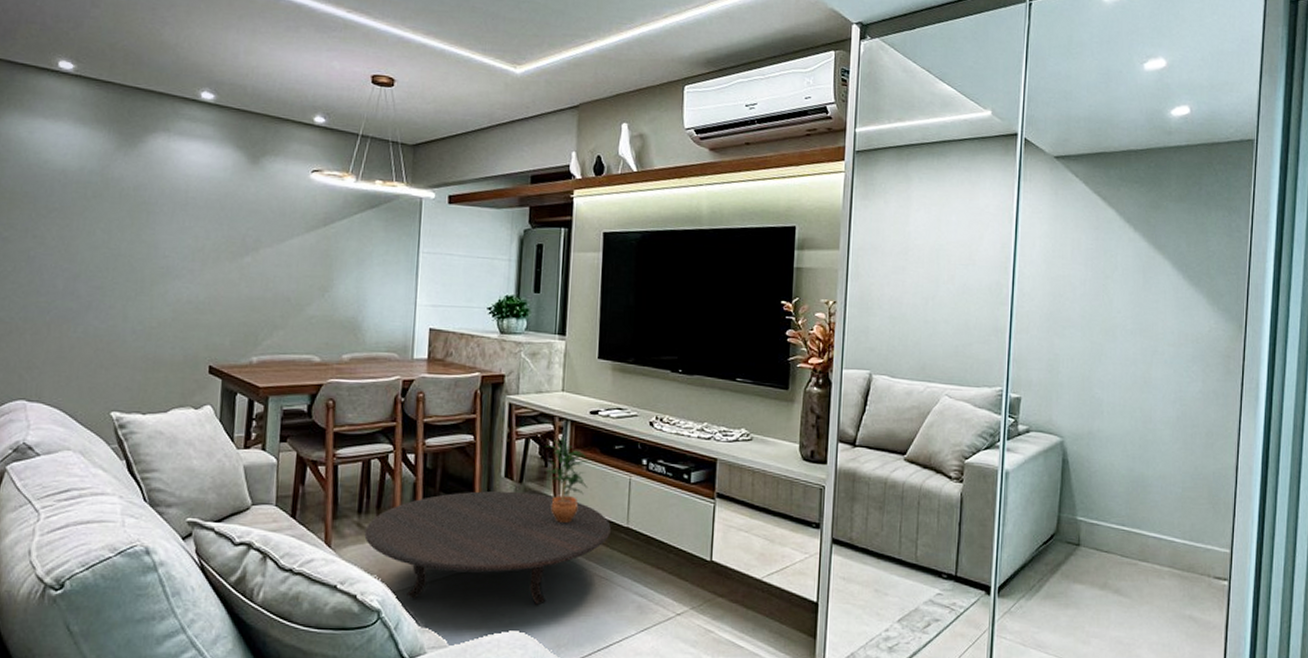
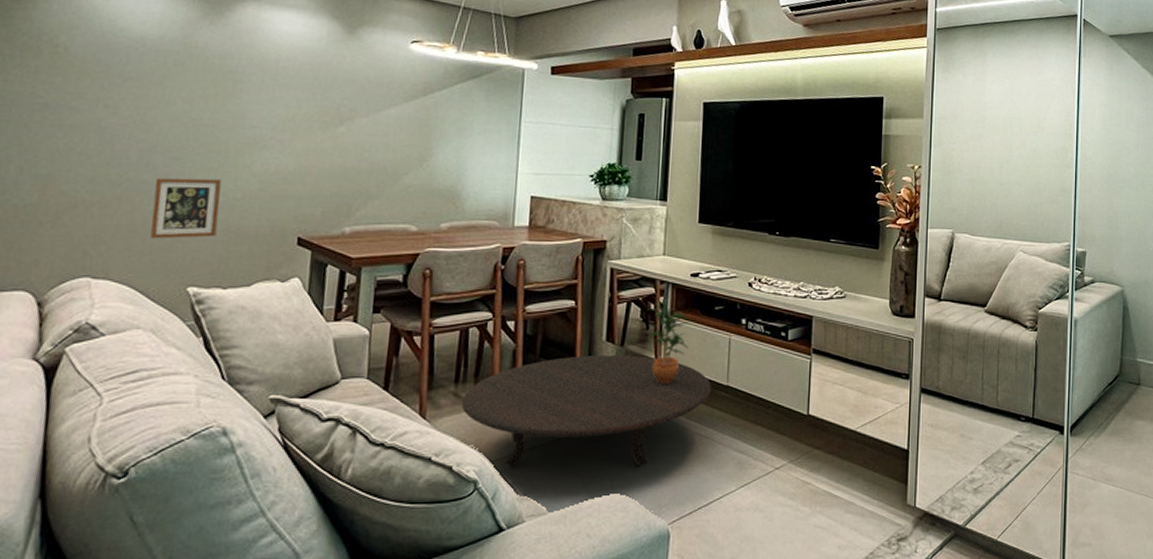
picture frame: none [77,306,139,365] -> present [150,178,222,239]

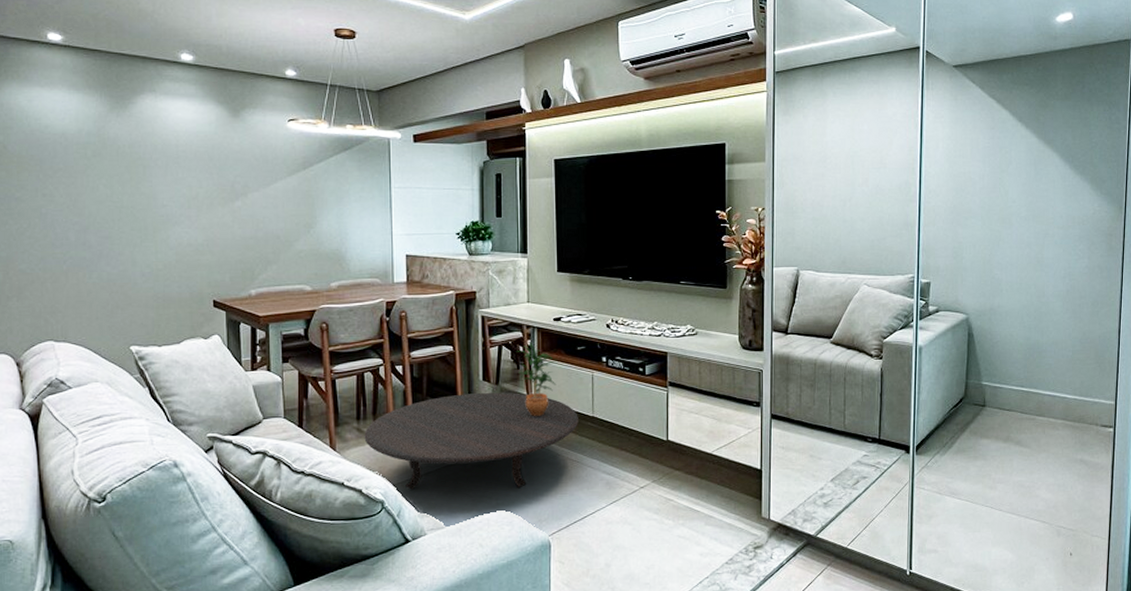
picture frame: present [150,178,222,239] -> none [93,253,147,307]

